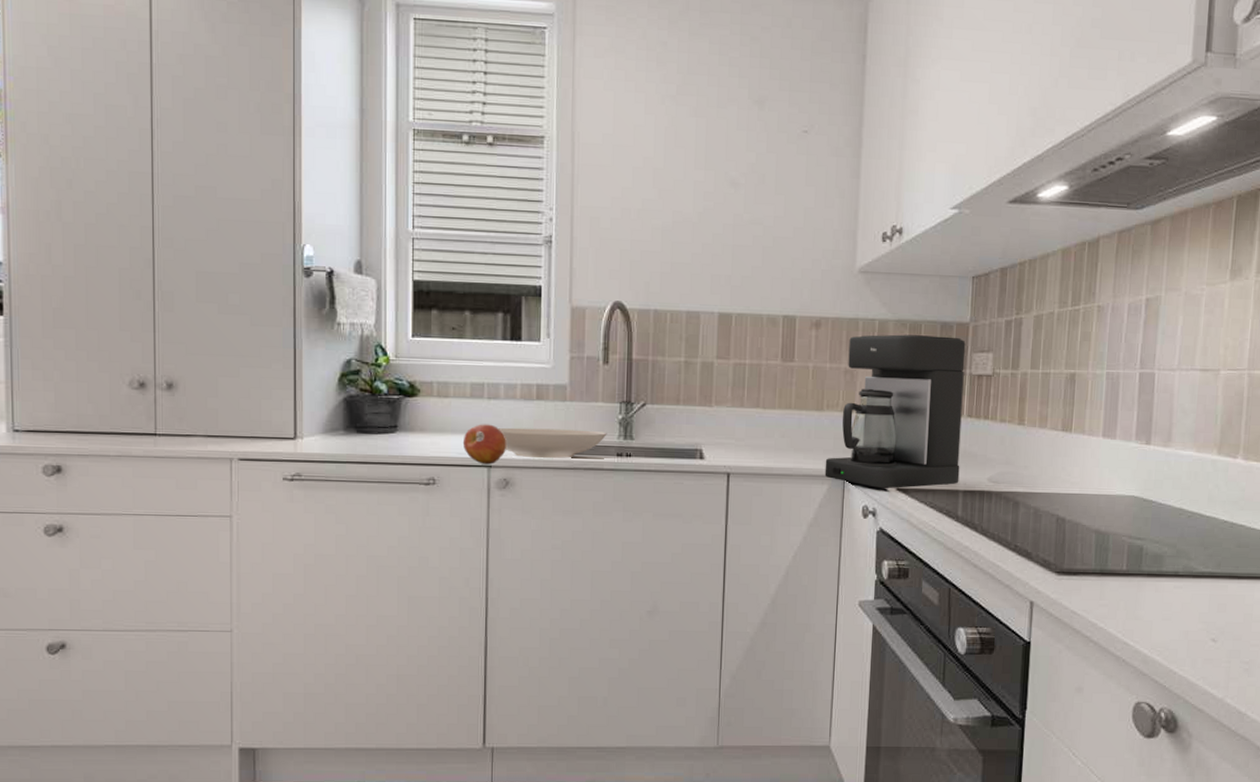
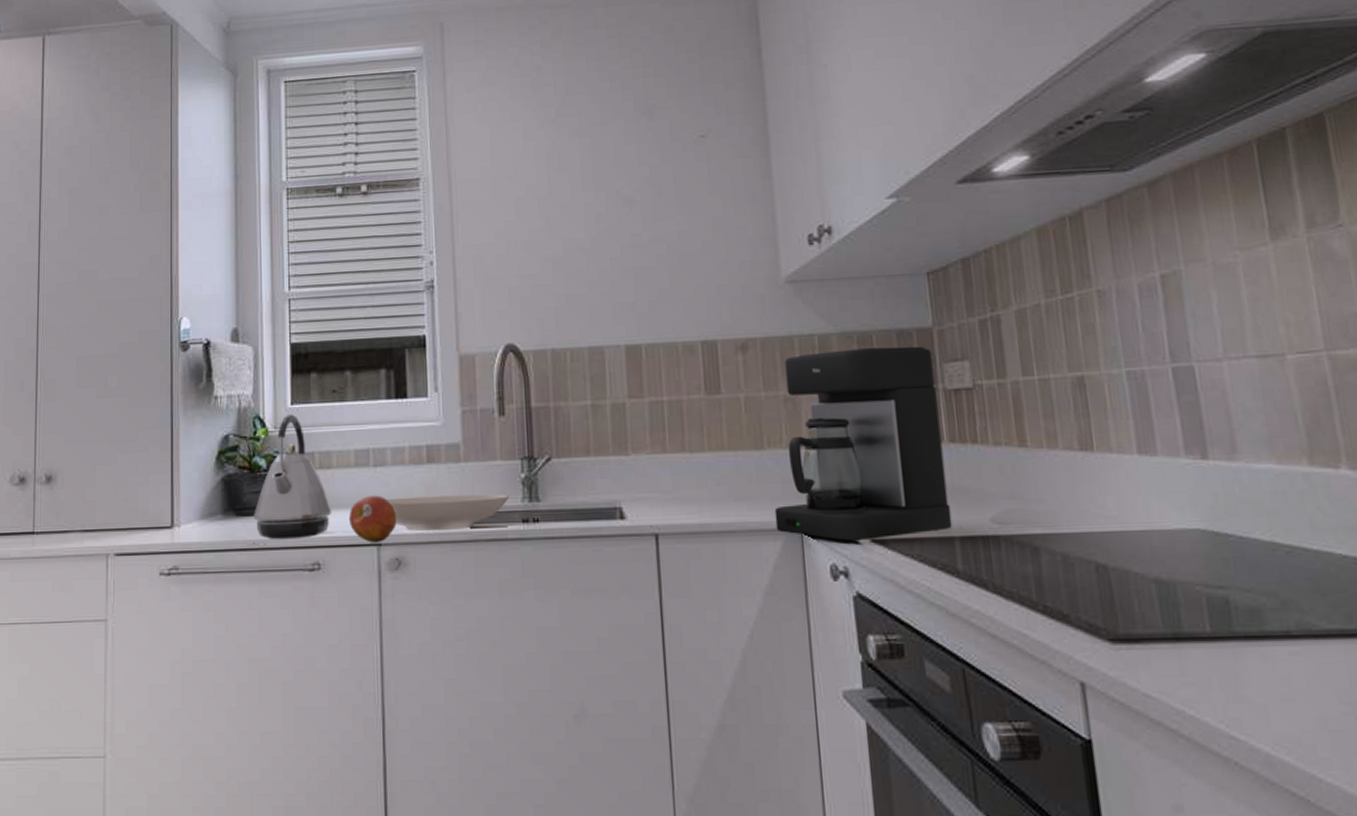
kettle: none [374,346,448,457] -> present [253,414,333,540]

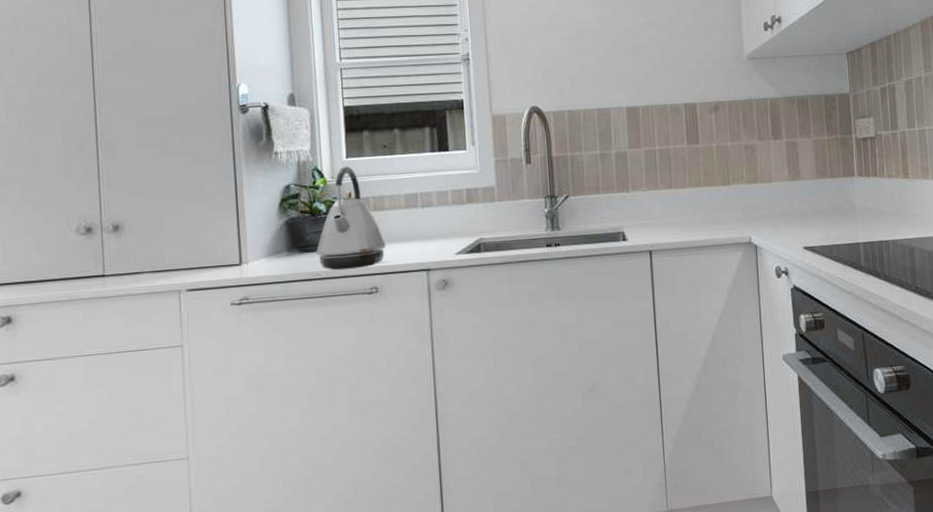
fruit: present [348,495,398,543] -> none [401,230,444,269]
bowl: present [386,494,509,532] -> none [433,225,536,258]
coffee maker: present [774,346,953,542] -> none [737,107,859,250]

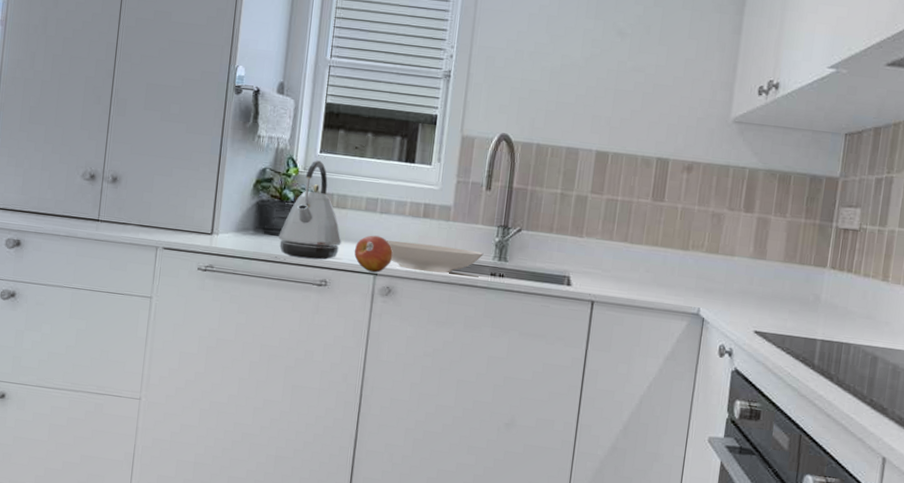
fruit: none [401,230,444,269] -> present [354,235,394,273]
bowl: none [433,225,536,258] -> present [386,240,484,274]

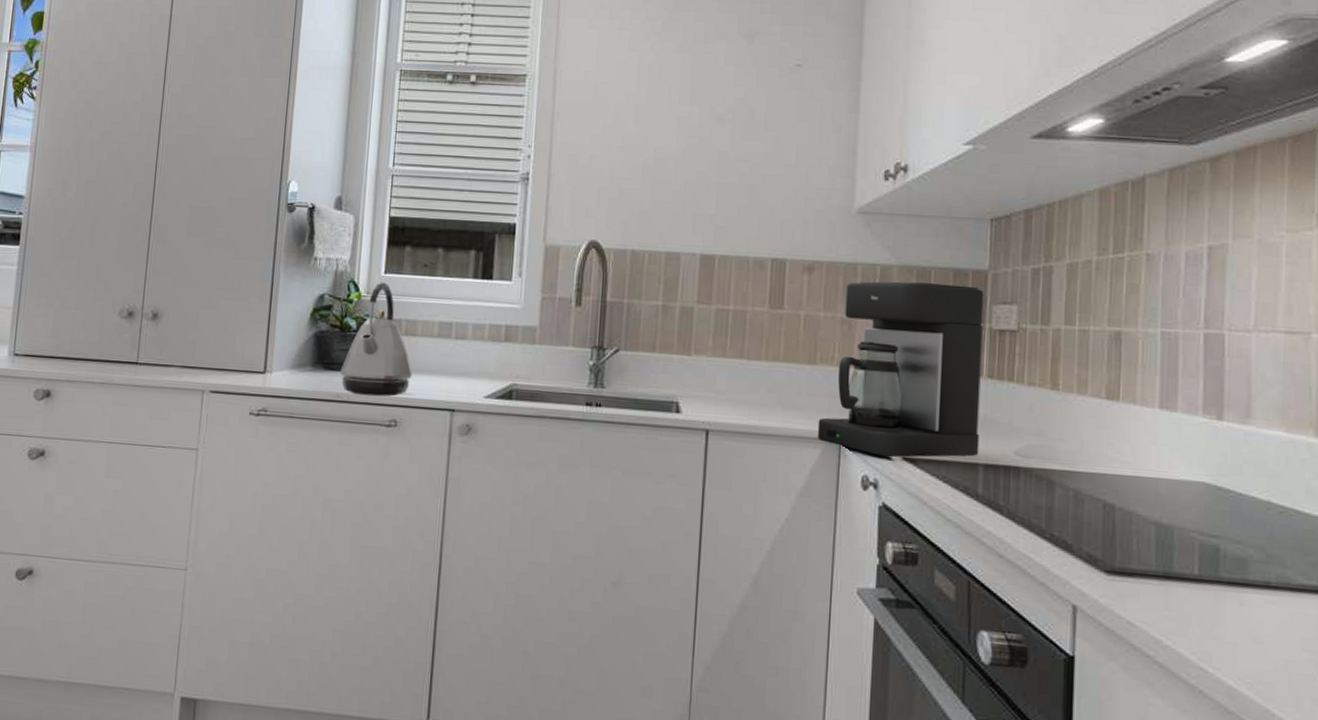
fruit: present [354,235,394,273] -> none [427,365,473,409]
bowl: present [386,240,484,274] -> none [463,369,577,406]
coffee maker: none [684,182,834,334] -> present [817,281,984,458]

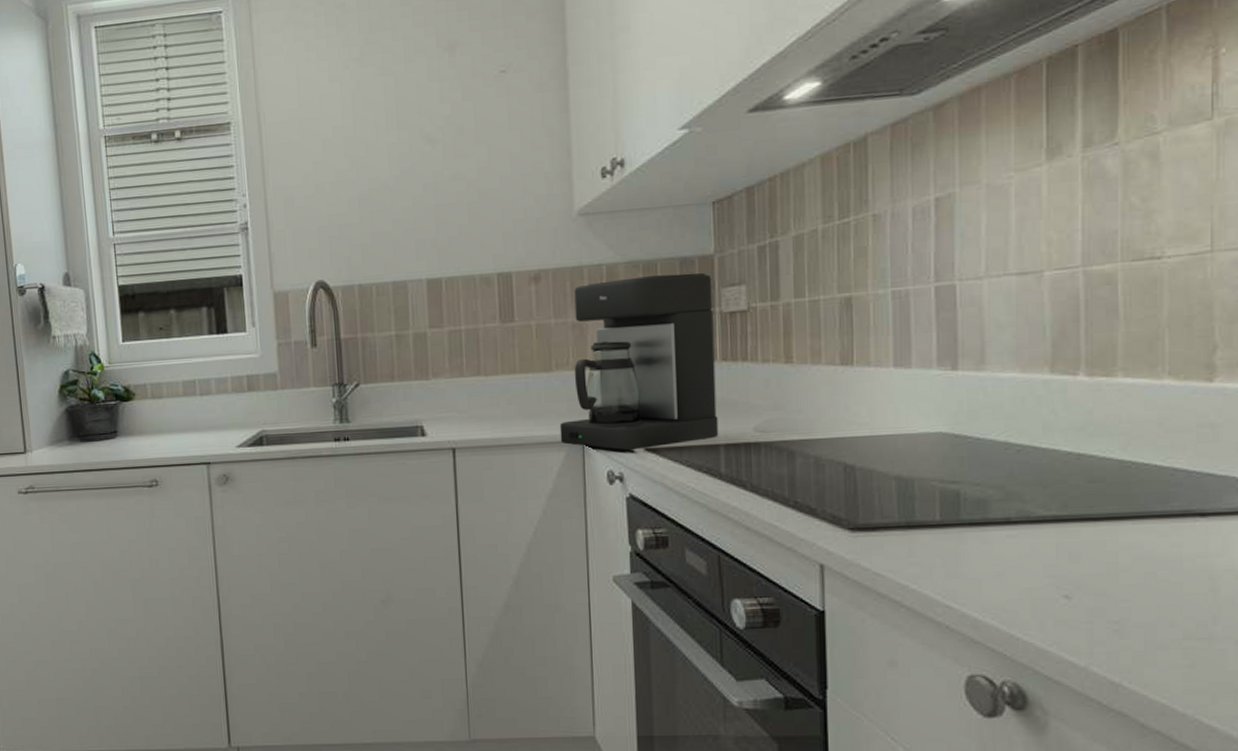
kettle: present [340,282,413,397] -> none [96,350,166,462]

